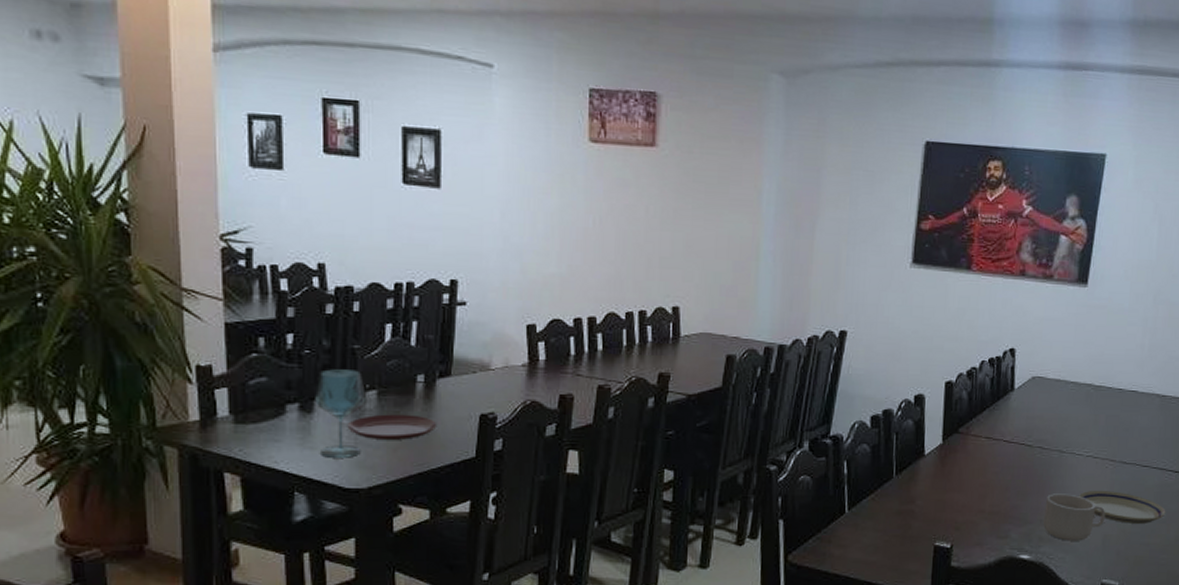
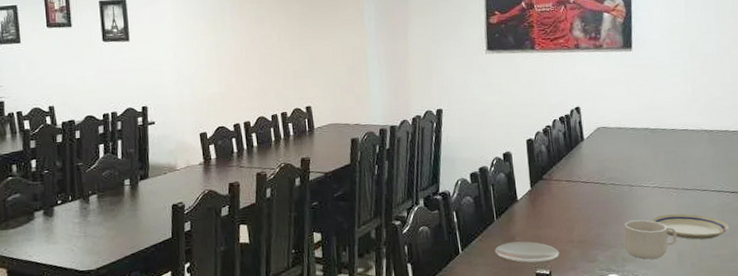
wine glass: present [313,369,366,458] -> none [53,181,90,249]
plate: present [347,414,437,440] -> none [78,210,142,232]
plate: none [888,505,966,535] -> present [495,241,560,264]

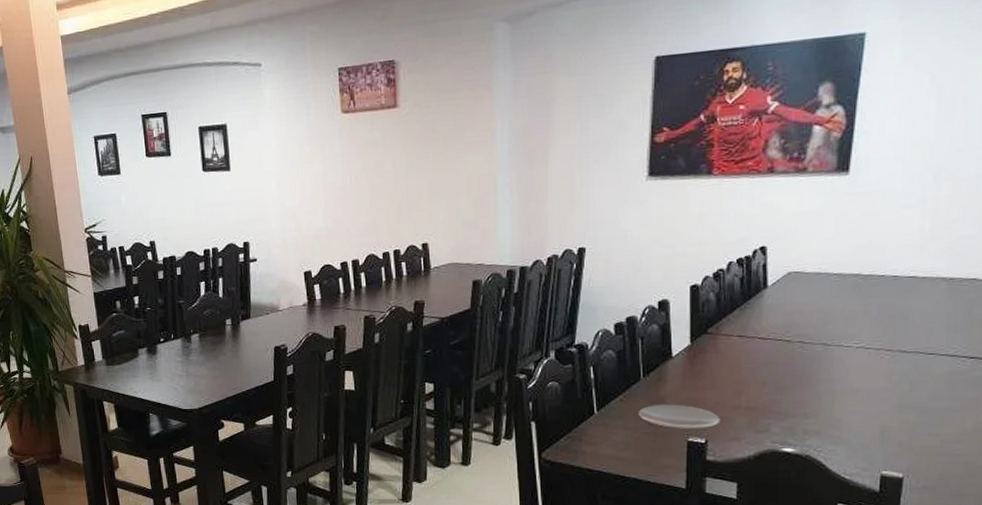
cup: present [624,219,677,259] -> none [807,386,883,434]
plate: present [651,213,729,240] -> none [848,381,960,414]

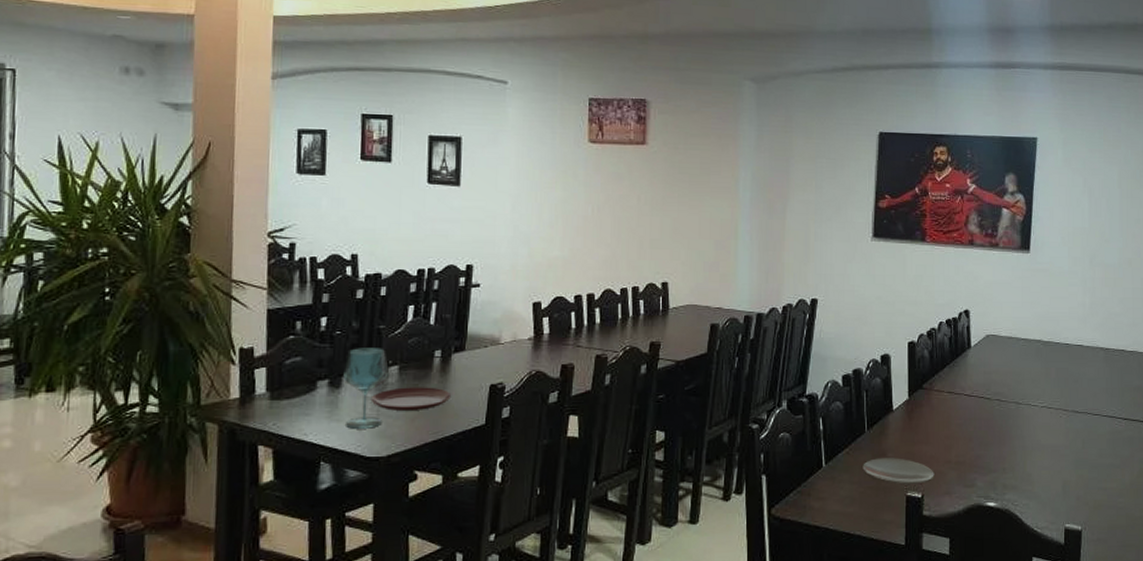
wine glass: none [156,319,192,387] -> present [342,348,389,429]
plate: none [180,350,244,371] -> present [370,387,452,411]

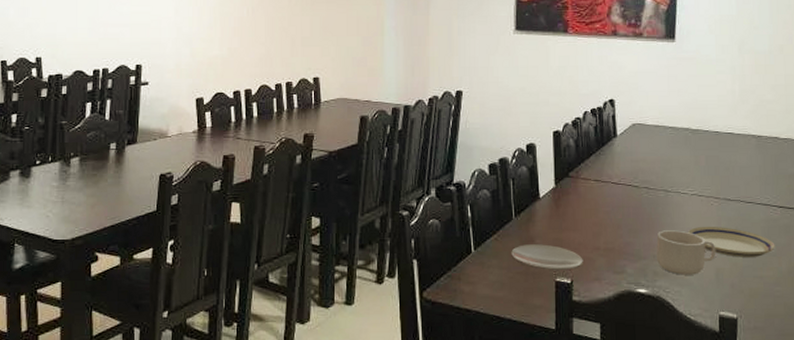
wine glass: present [342,348,389,429] -> none [31,141,71,214]
plate: present [370,387,452,411] -> none [56,176,126,198]
cup: none [1005,442,1064,488] -> present [656,230,716,275]
plate: none [1036,438,1119,469] -> present [687,226,775,257]

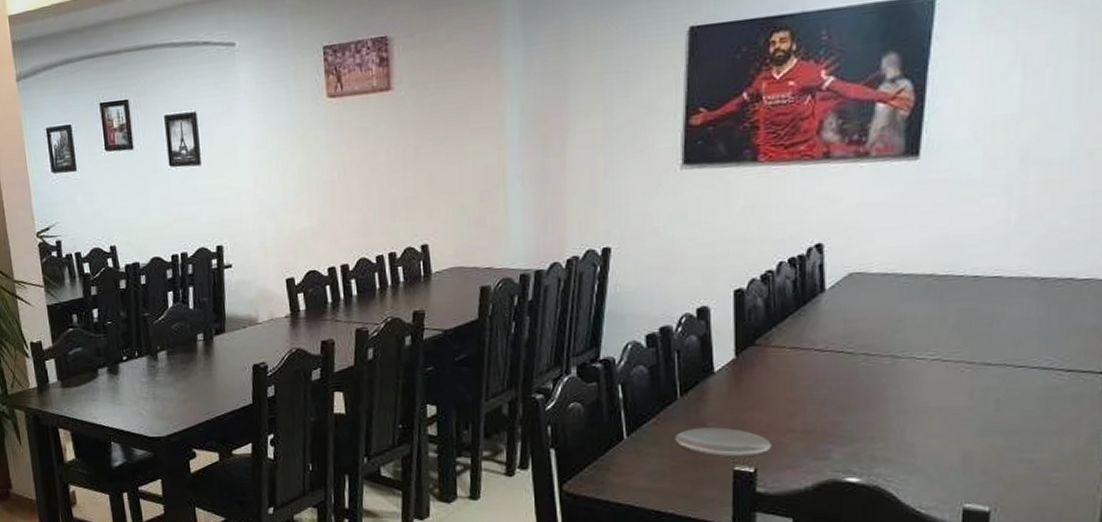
cup: present [656,230,716,275] -> none [874,405,965,460]
plate: present [687,226,775,257] -> none [922,398,1056,437]

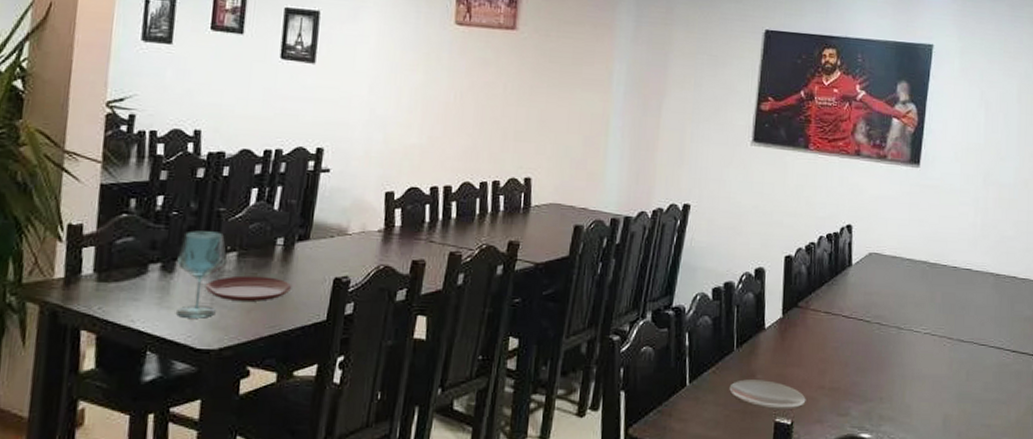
wine glass: none [118,335,159,412] -> present [175,230,227,318]
plate: none [145,369,218,394] -> present [205,275,292,301]

